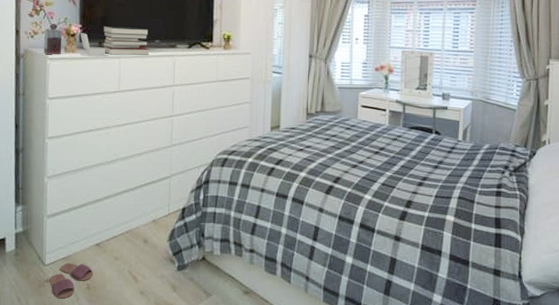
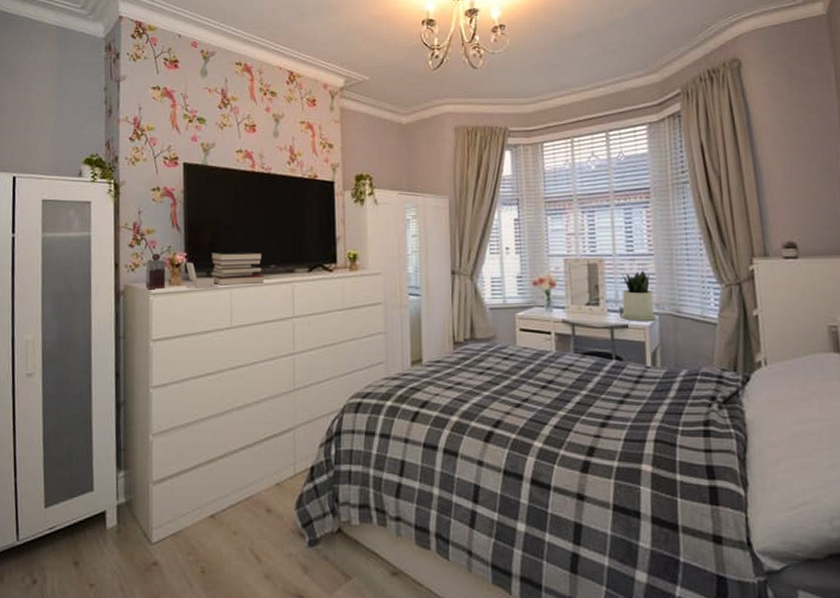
slippers: present [49,263,93,299] -> none [157,540,208,587]
planter: none [443,64,471,105] -> present [621,270,658,321]

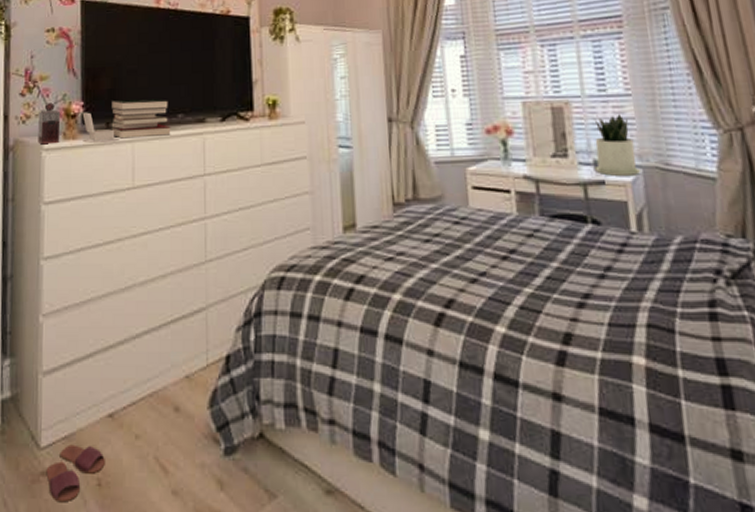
slippers: none [157,540,208,587] -> present [46,444,105,503]

